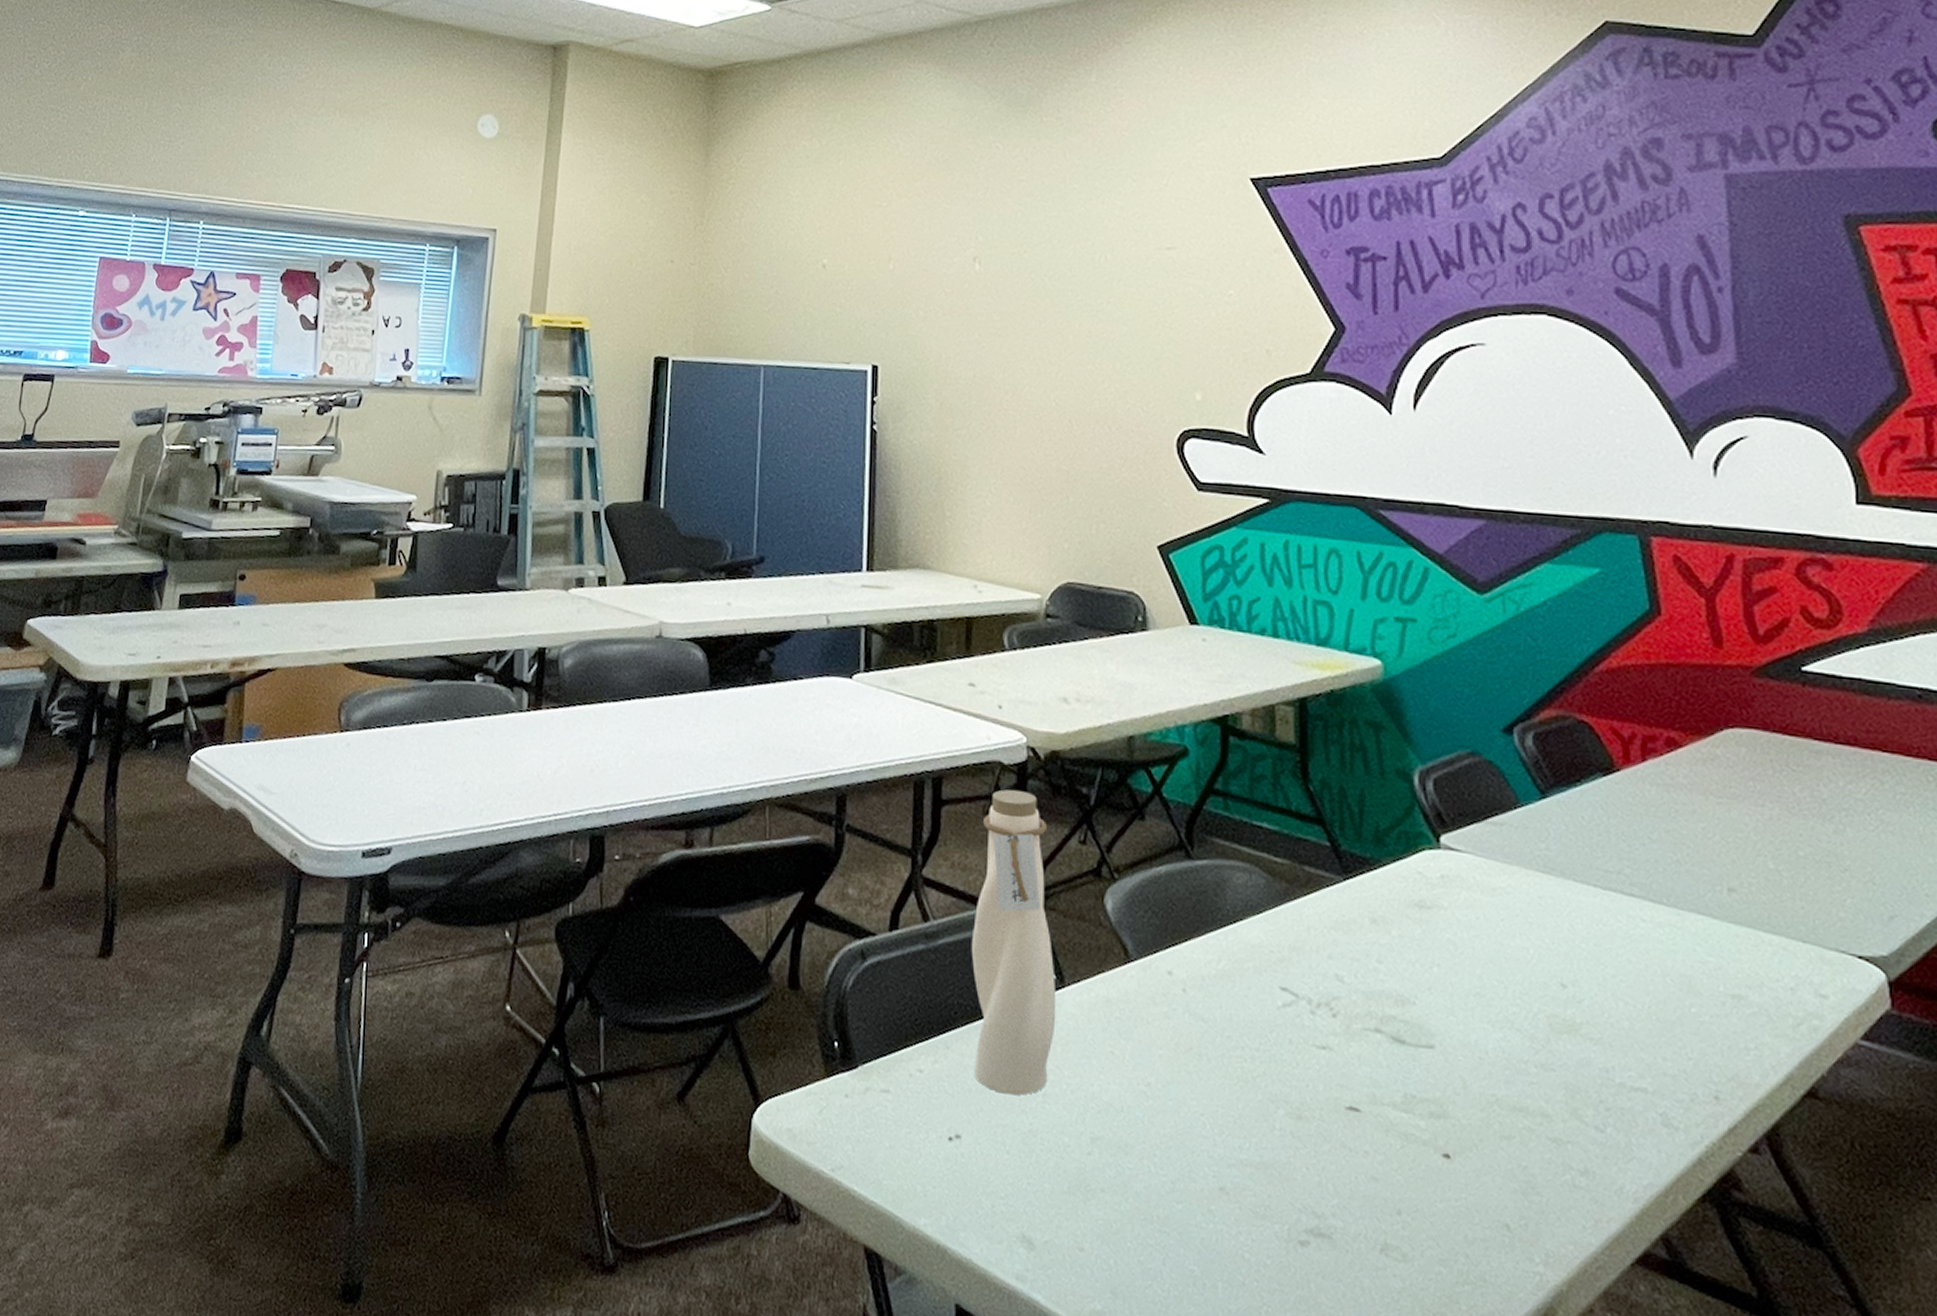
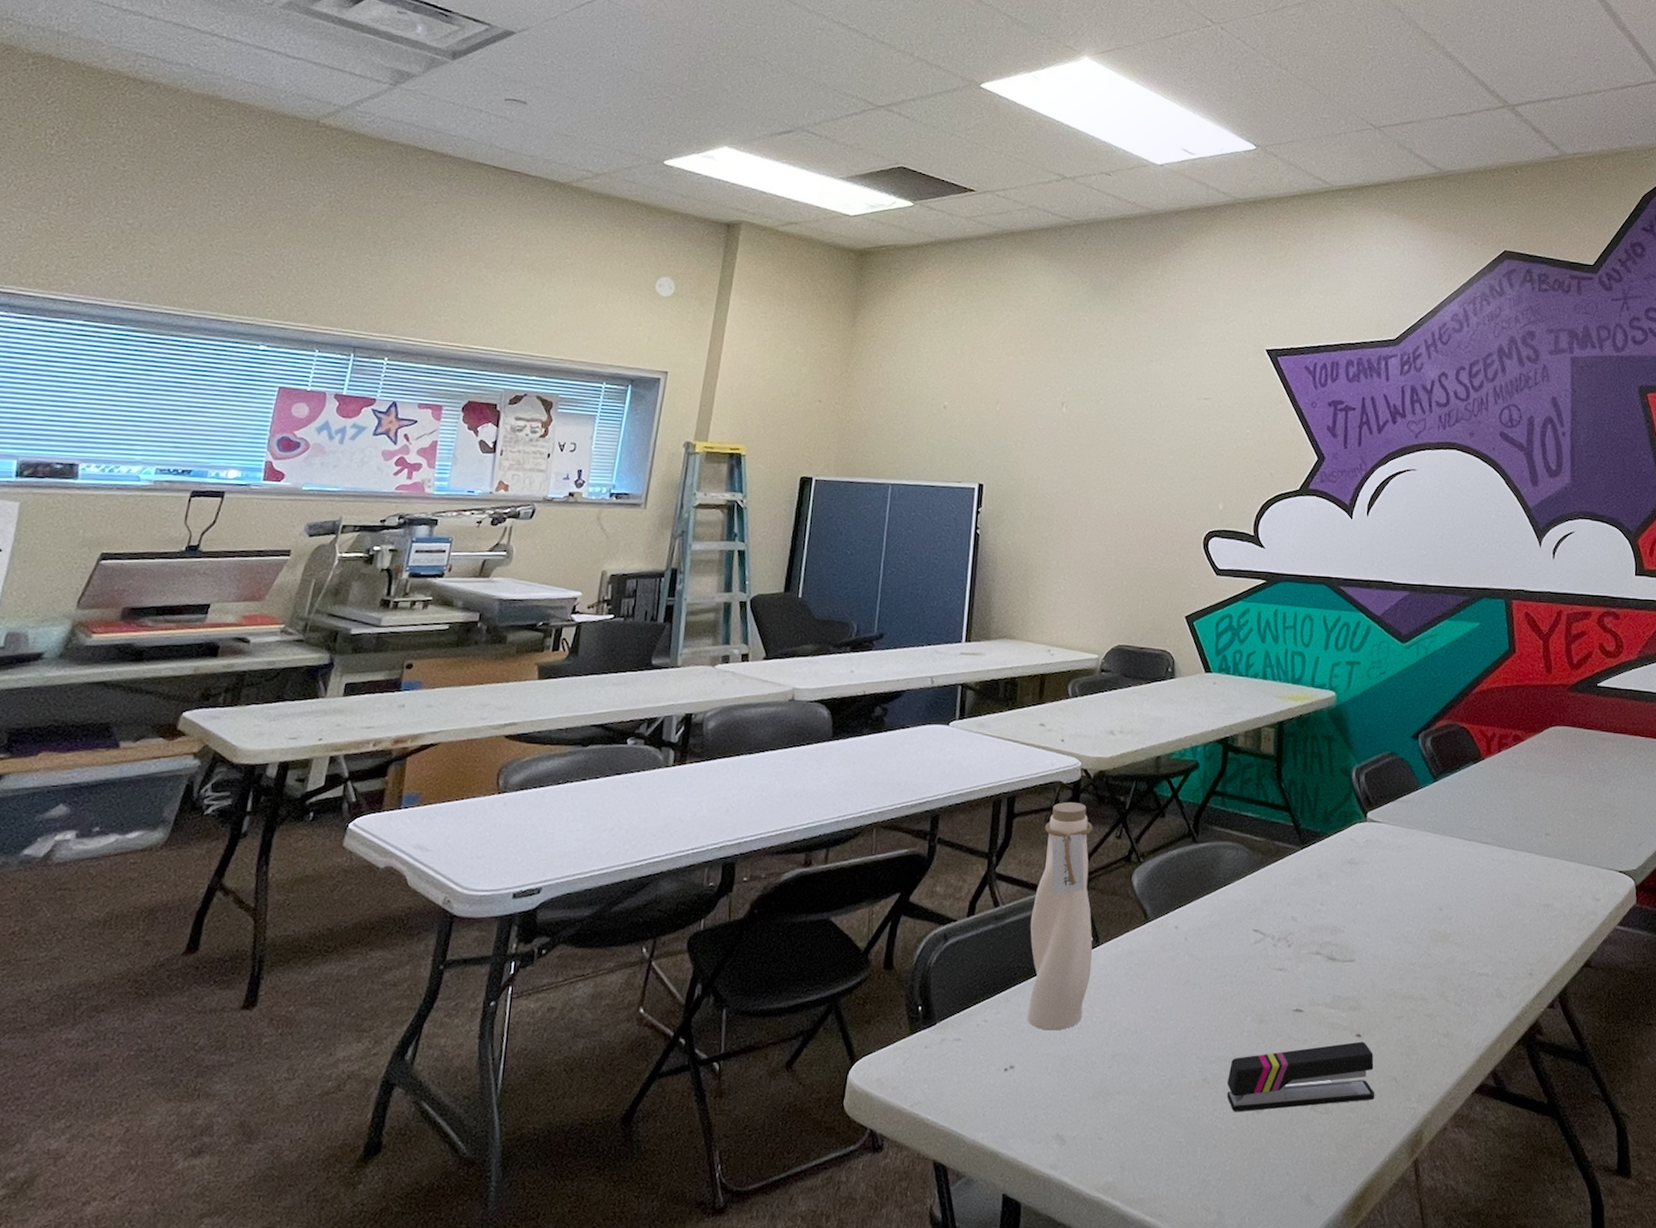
stapler: none [1255,1163,1477,1253] -> present [1226,1041,1375,1112]

